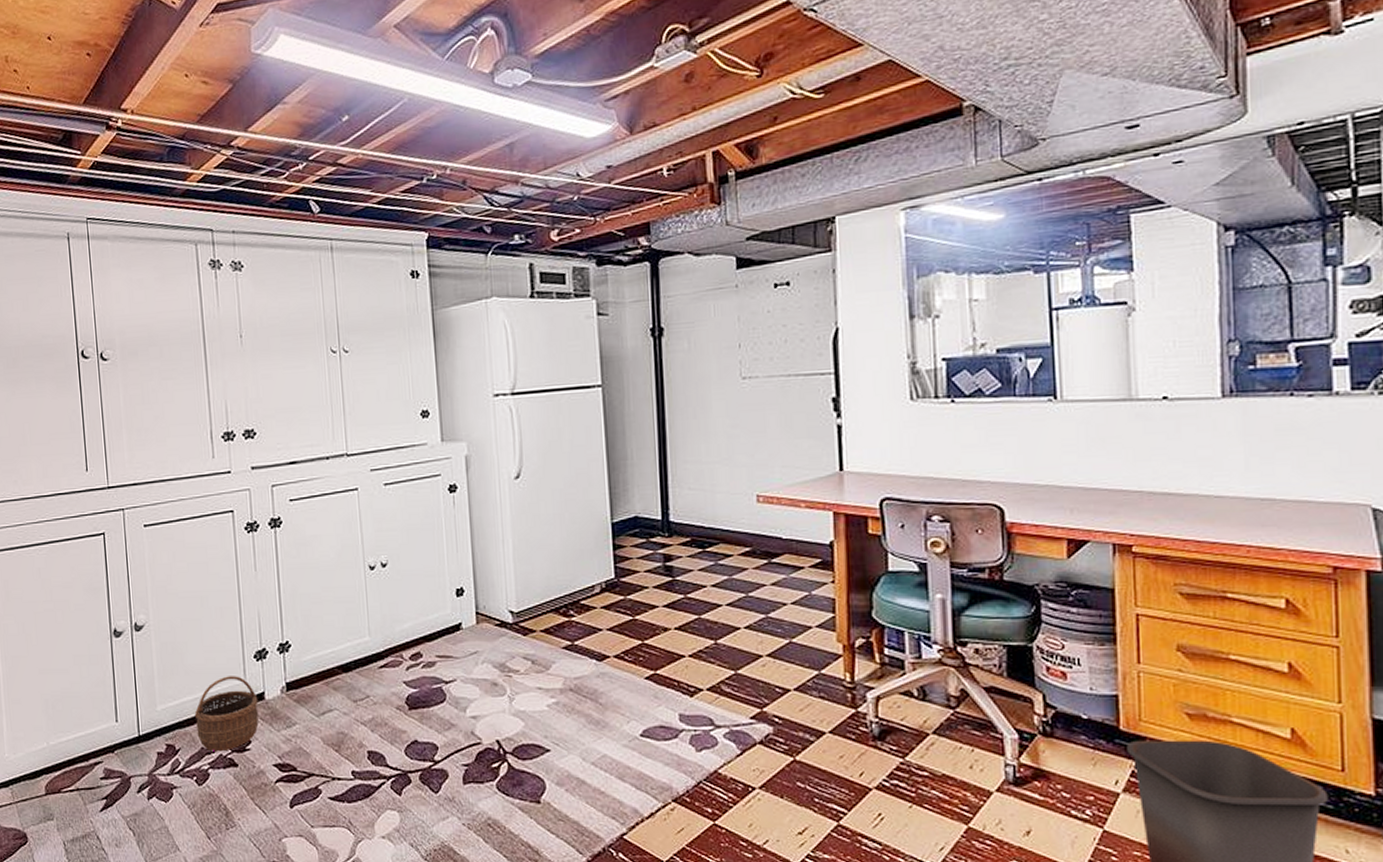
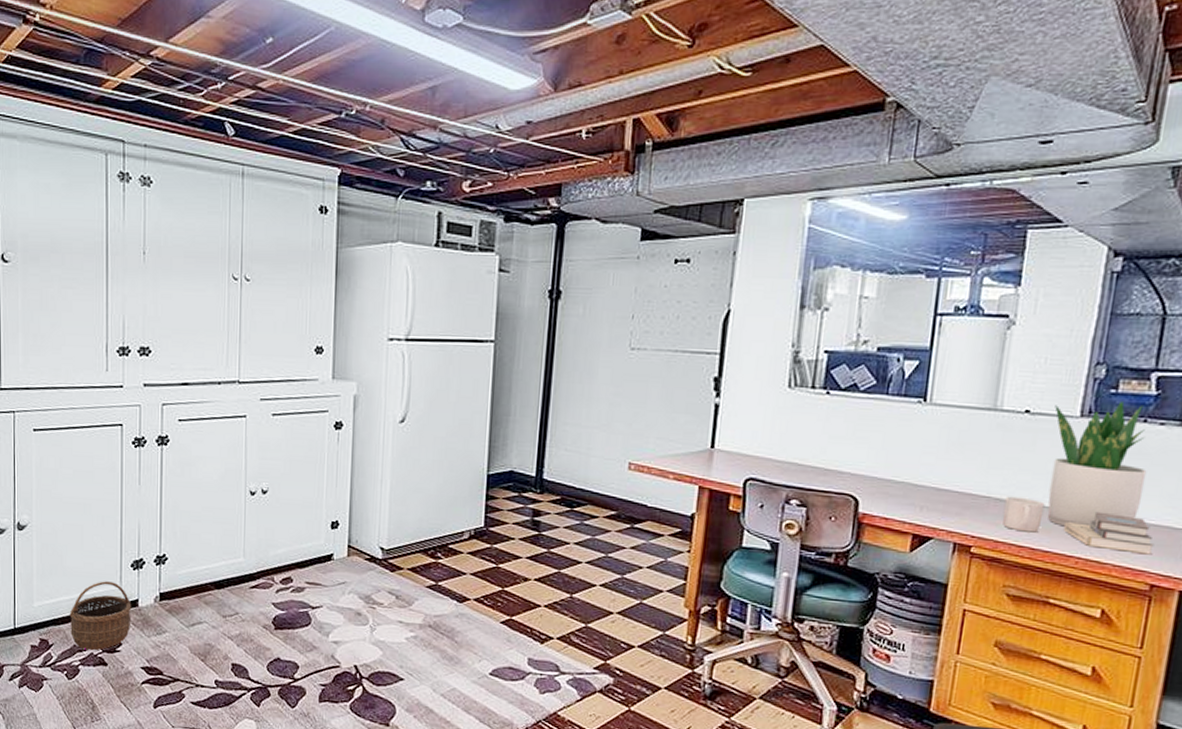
mug: none [1158,488,1203,525] -> present [1002,496,1045,533]
planter: none [1193,377,1305,514] -> present [1047,402,1147,527]
books: none [1226,494,1329,535] -> present [1062,511,1155,555]

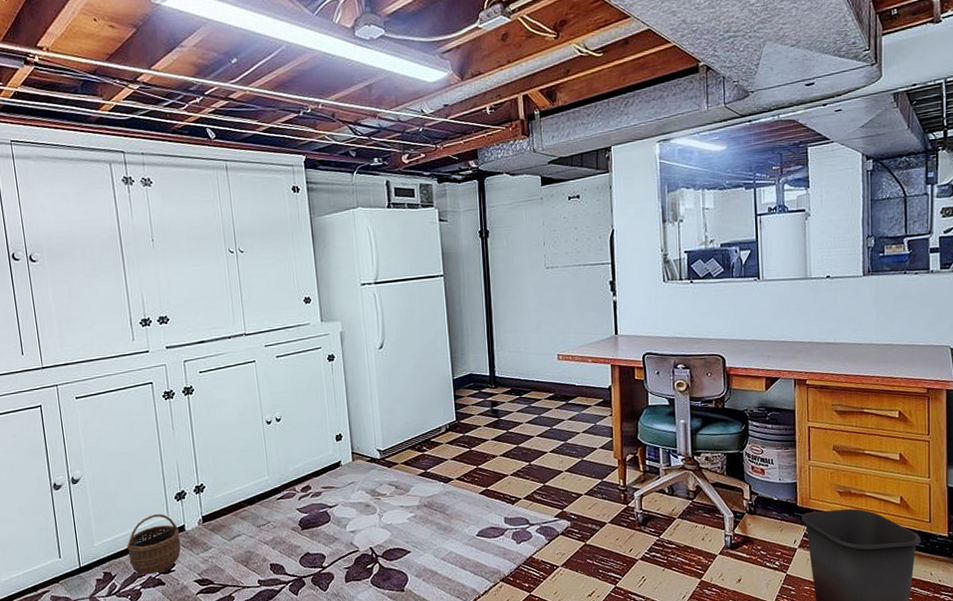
mug: present [1002,496,1045,533] -> none [823,339,850,364]
planter: present [1047,402,1147,527] -> none [845,261,912,356]
books: present [1062,511,1155,555] -> none [864,341,925,368]

